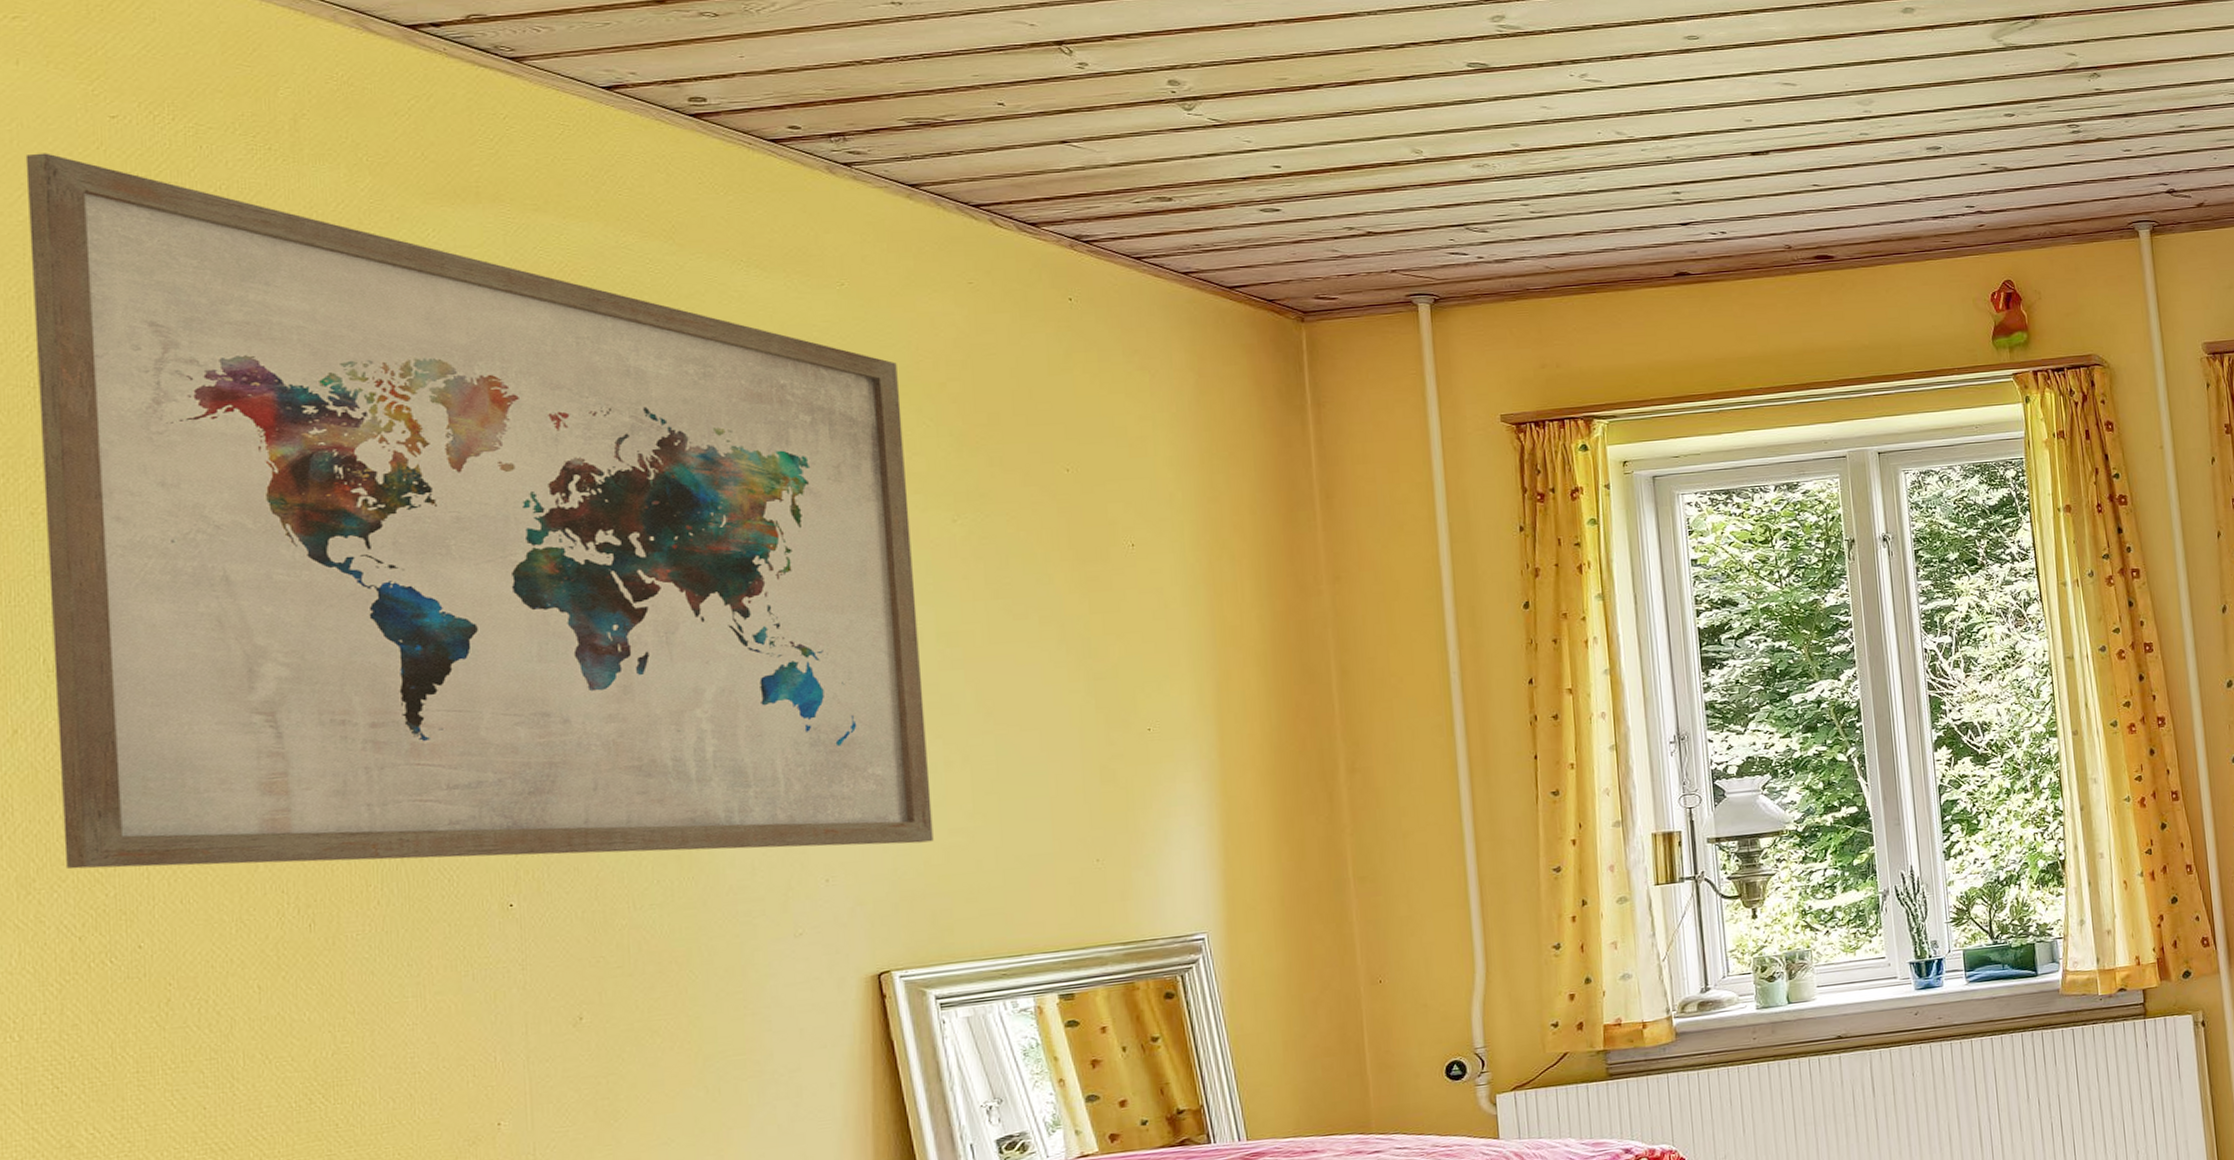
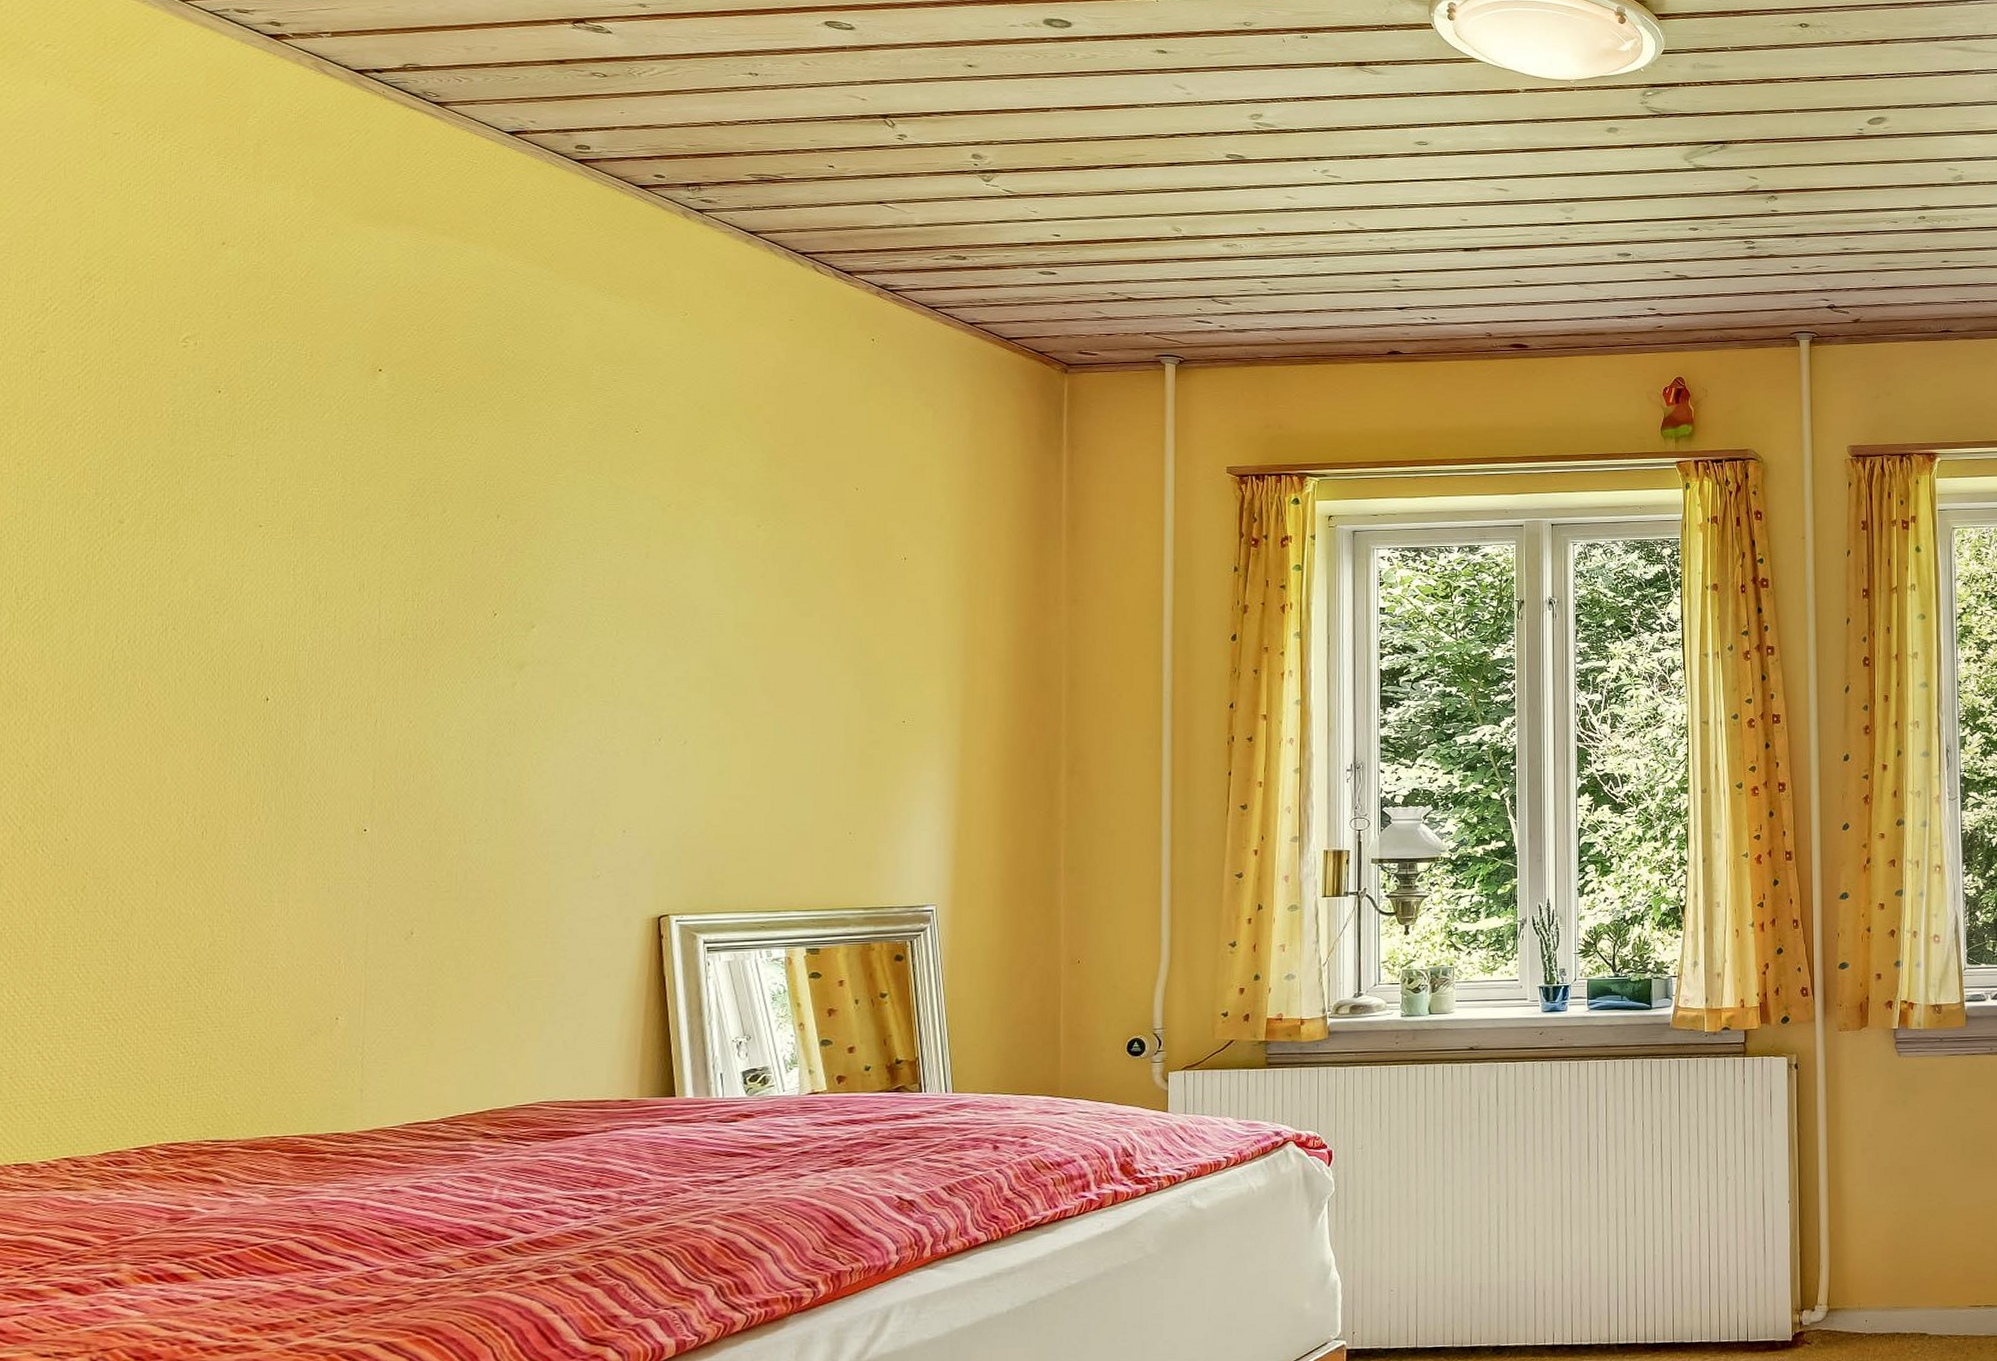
wall art: present [25,153,934,870] -> none [15,160,724,805]

